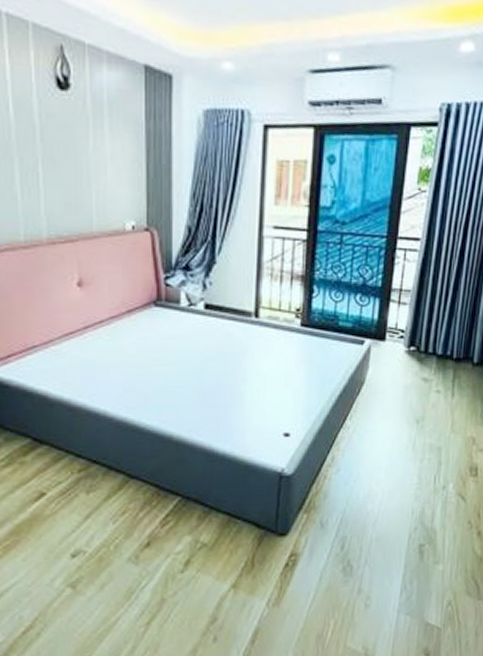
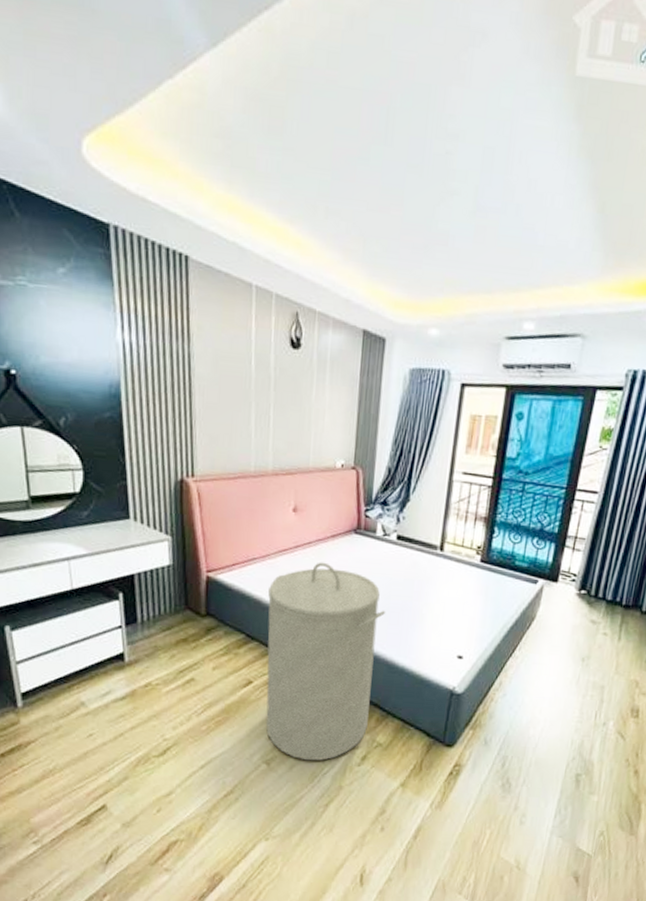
laundry hamper: none [56,343,198,576] -> present [266,562,385,761]

